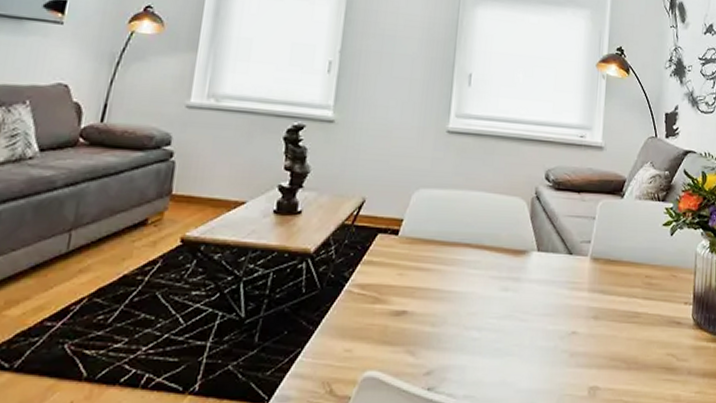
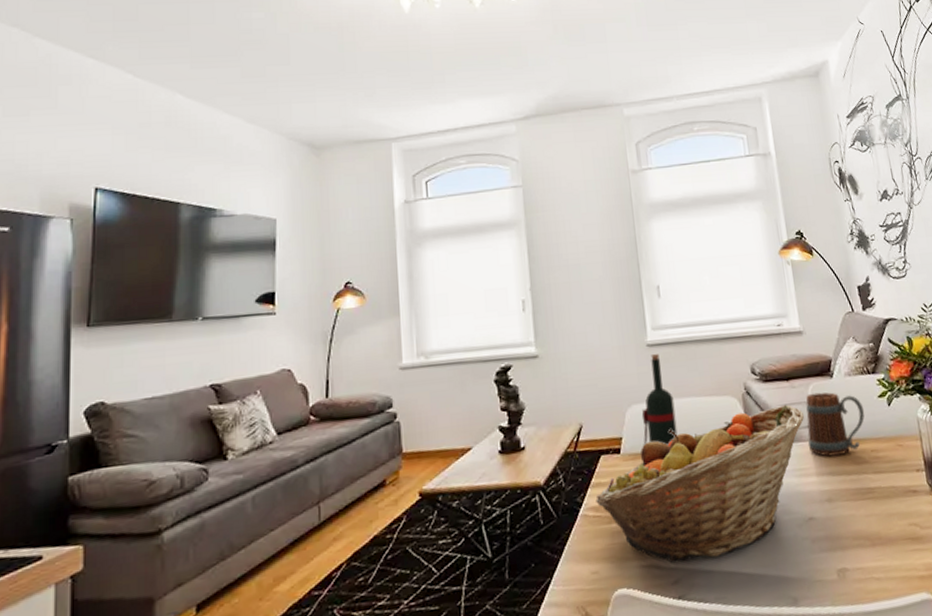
fruit basket: none [363,215,589,355] -> present [596,404,805,563]
wine bottle: none [423,141,463,235] -> present [641,353,678,445]
mug: none [585,209,647,275] -> present [806,392,865,457]

